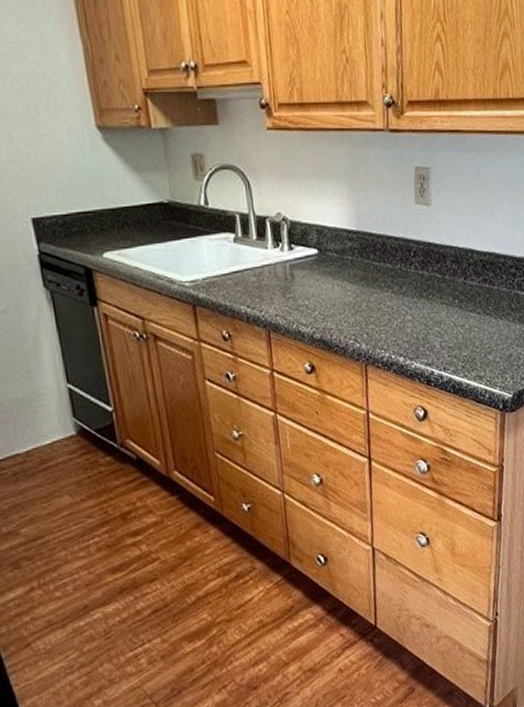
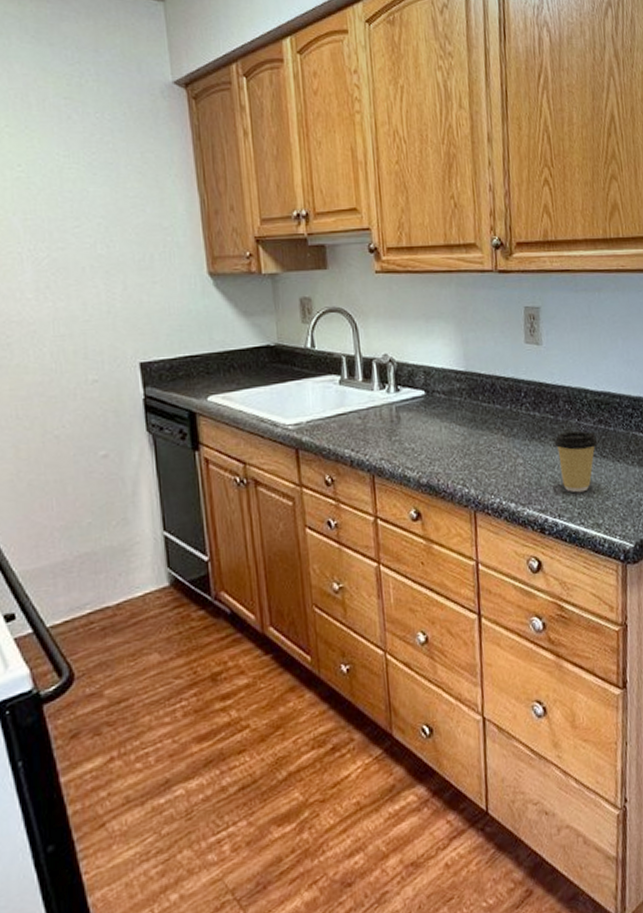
coffee cup: none [441,289,482,348] -> present [554,431,598,493]

